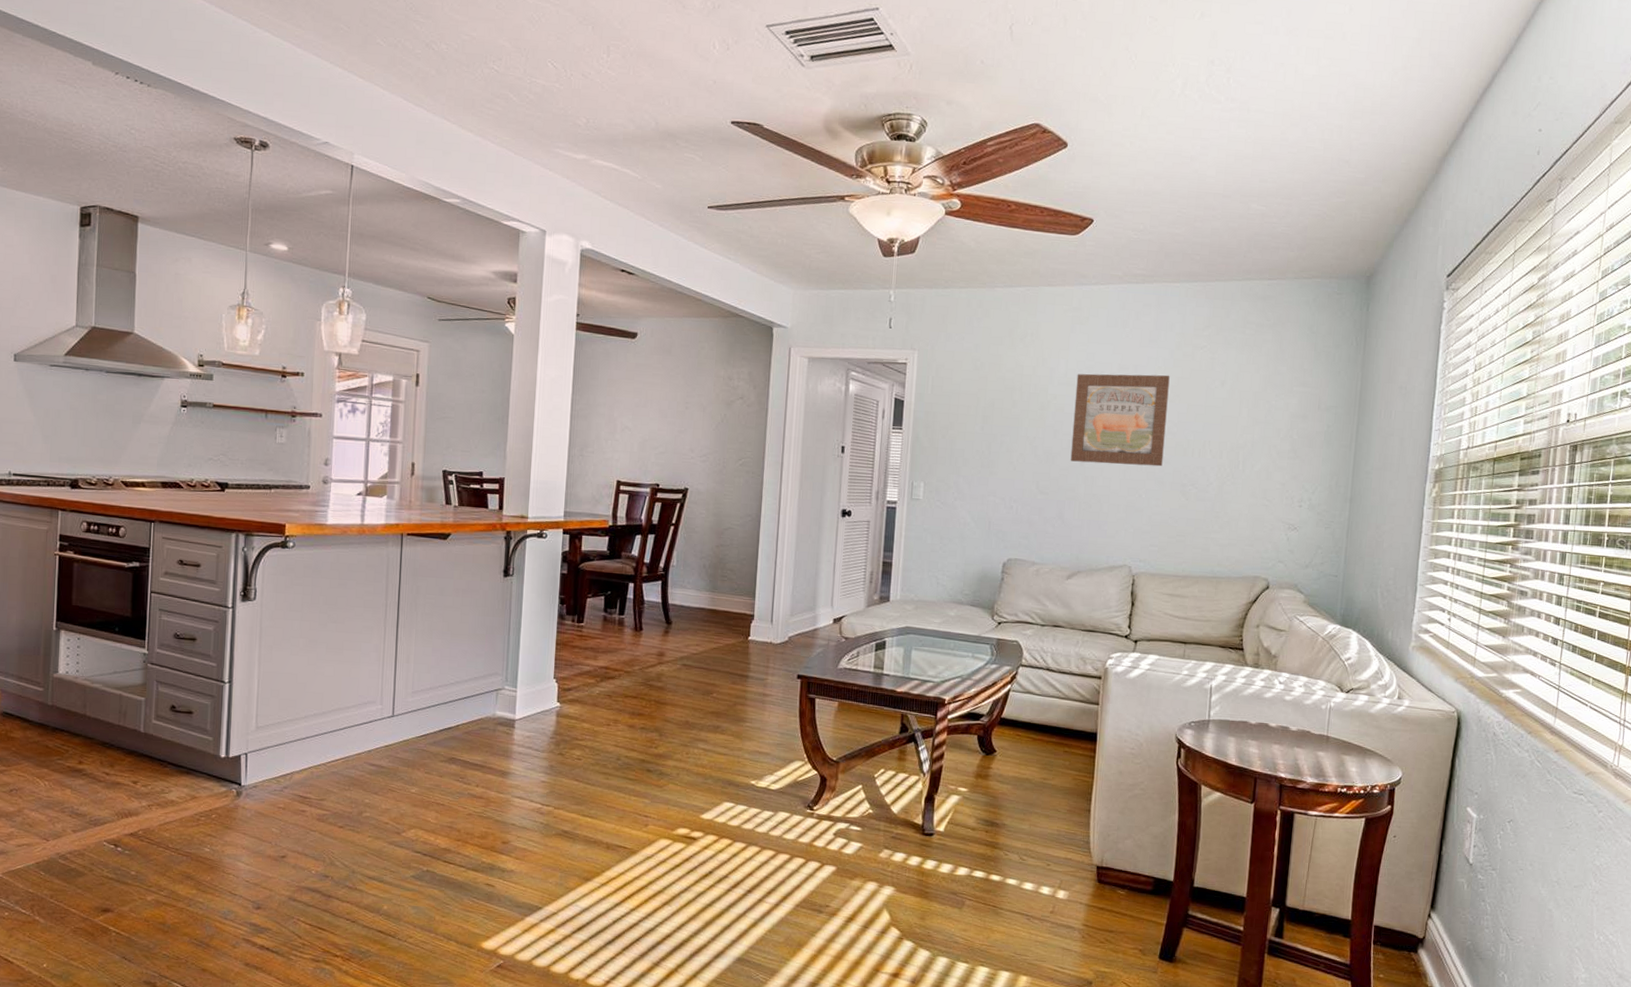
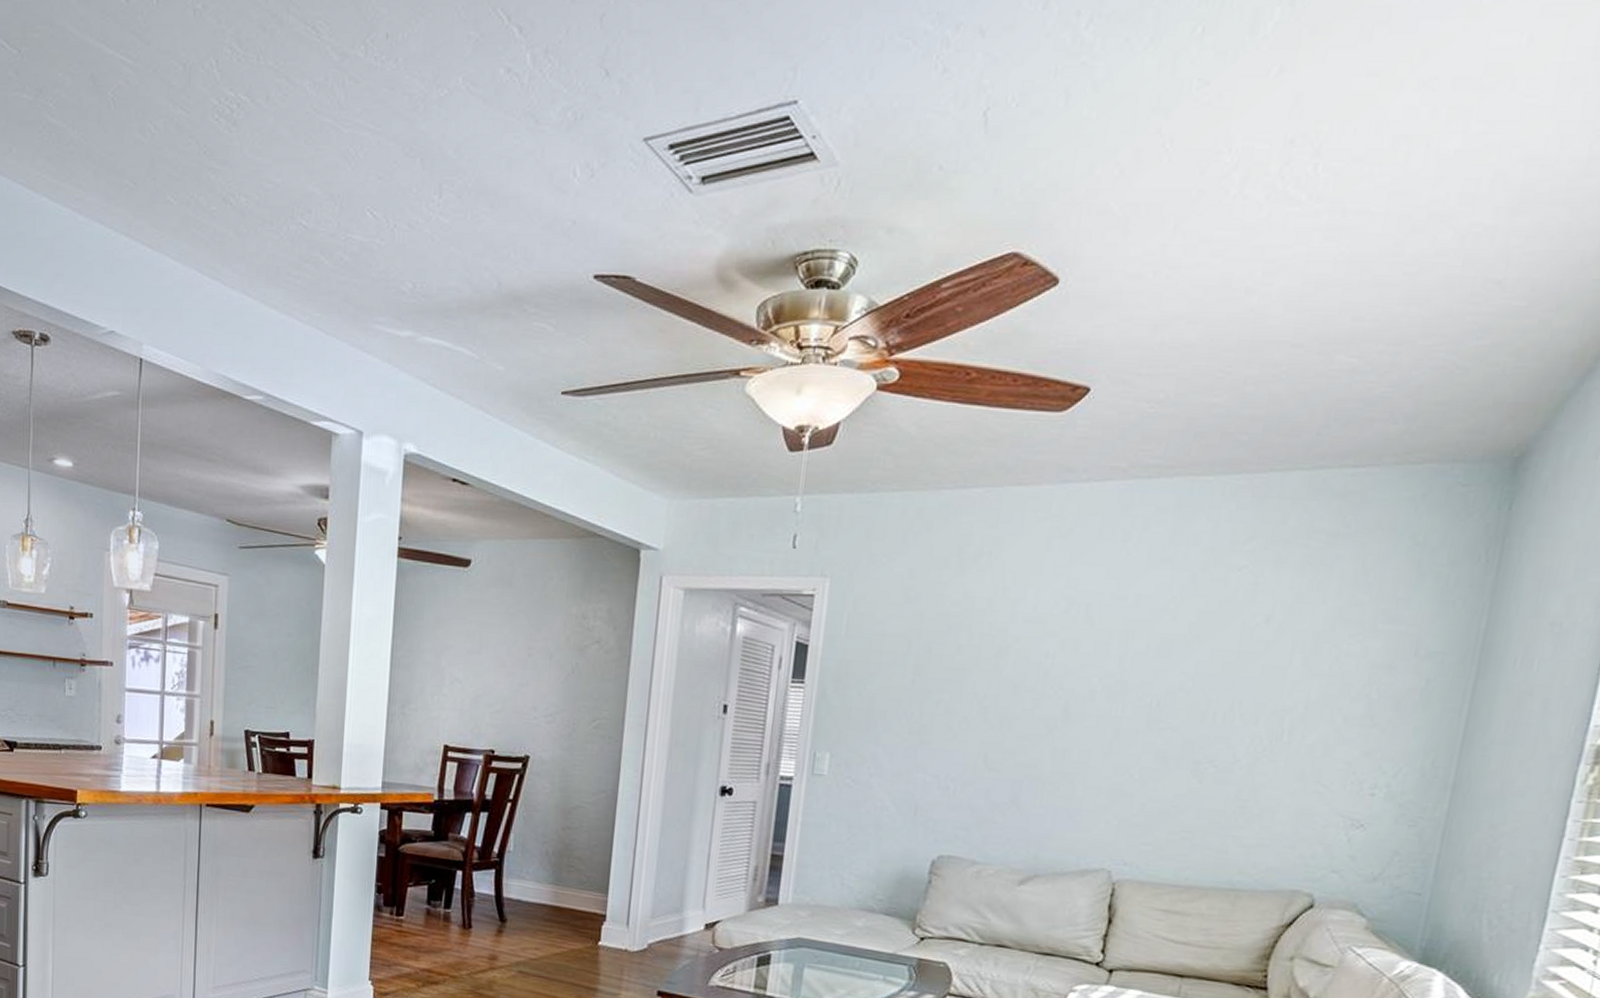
wall art: present [1070,373,1170,467] -> none [1033,607,1188,736]

